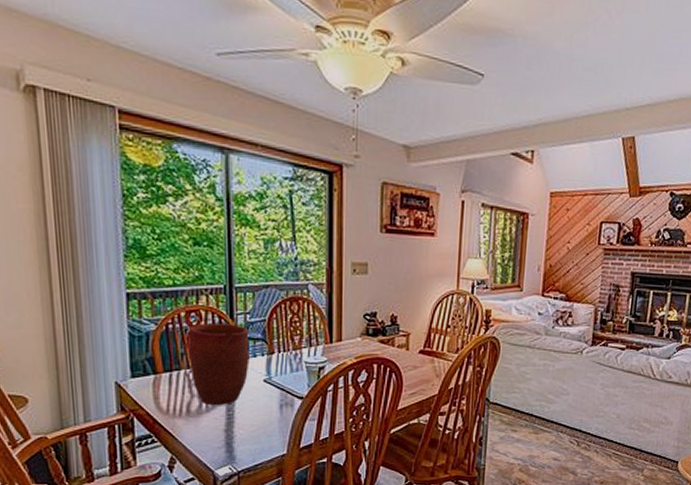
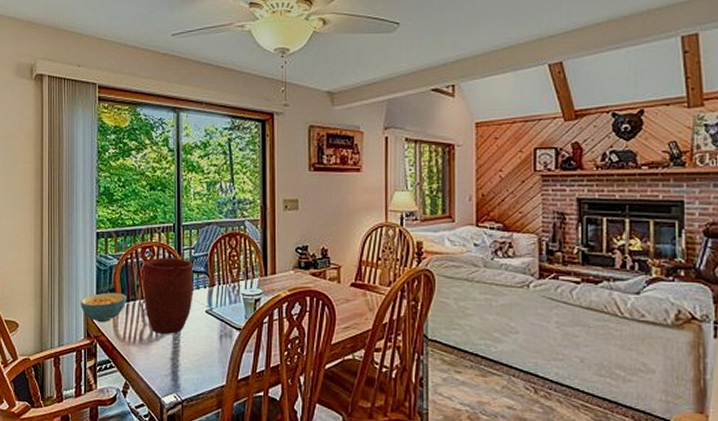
cereal bowl: none [110,361,170,395] -> present [81,292,128,323]

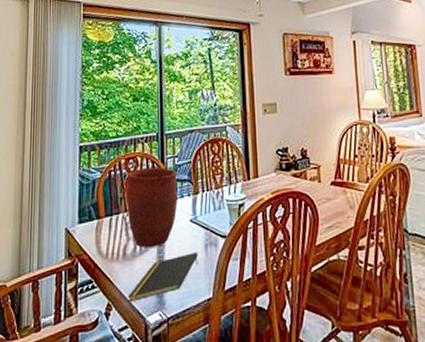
cereal bowl: present [81,292,128,323] -> none [62,207,111,240]
notepad: none [145,341,212,383] -> present [128,251,198,302]

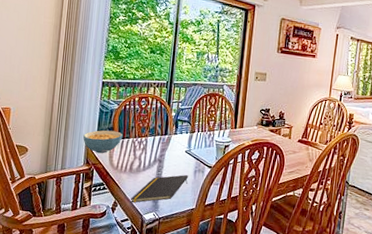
cereal bowl: none [62,207,111,240] -> present [83,130,123,154]
vase: present [127,168,178,247] -> none [136,107,180,167]

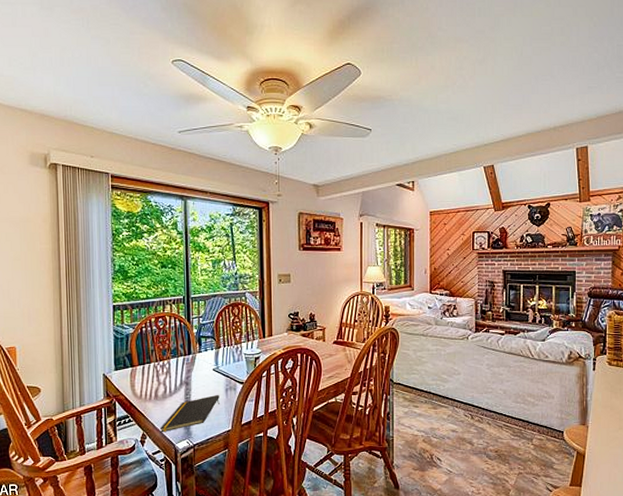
cereal bowl: present [83,130,123,154] -> none [100,357,143,384]

